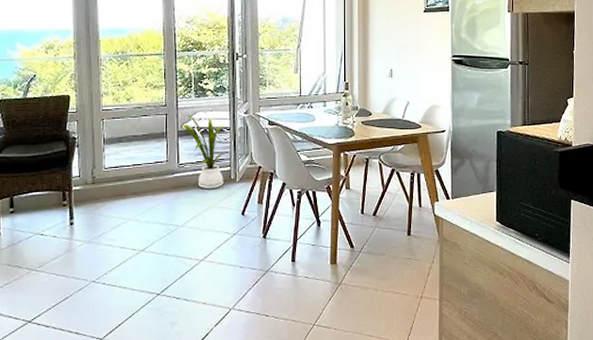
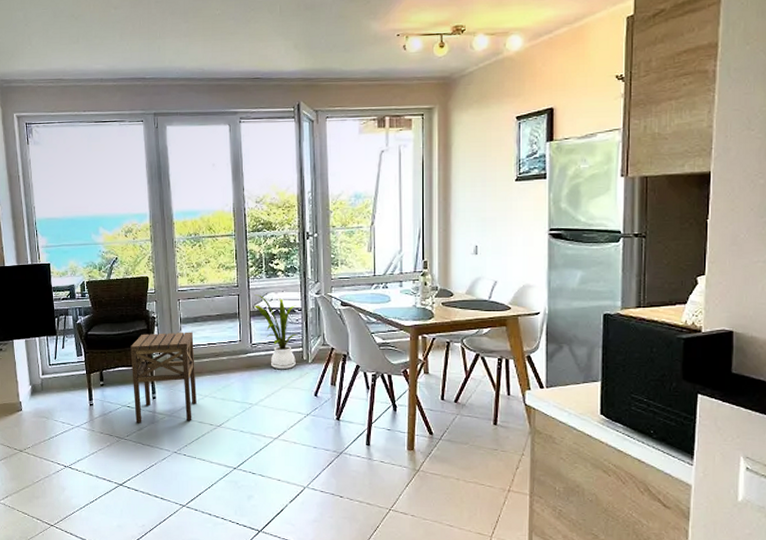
side table: none [46,152,119,252] -> present [130,332,197,423]

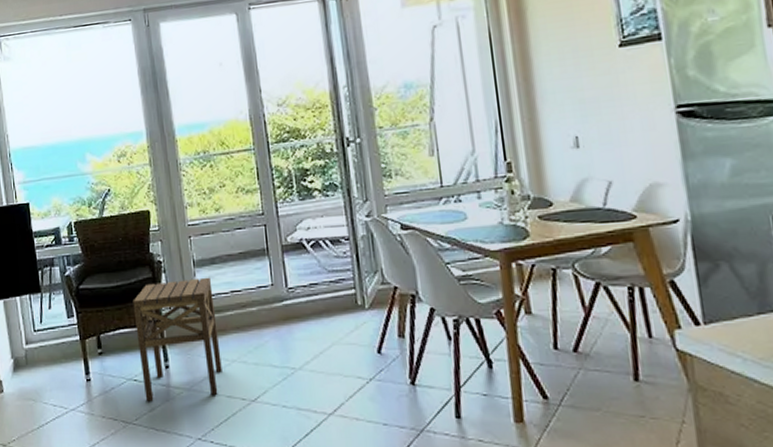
house plant: present [254,294,302,369] -> none [285,223,353,319]

